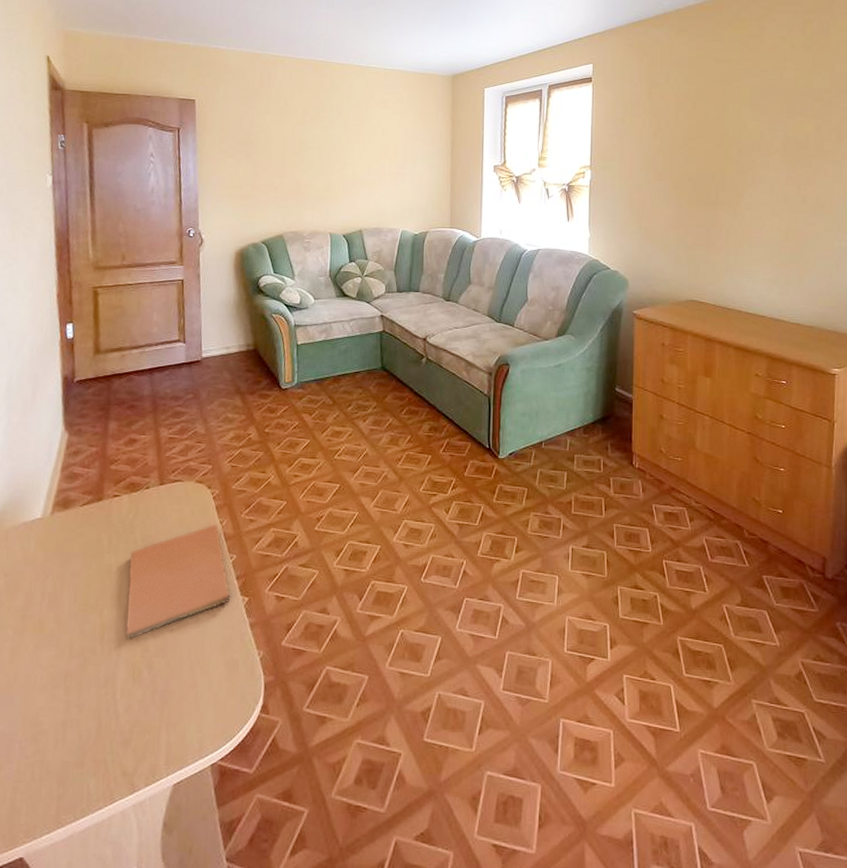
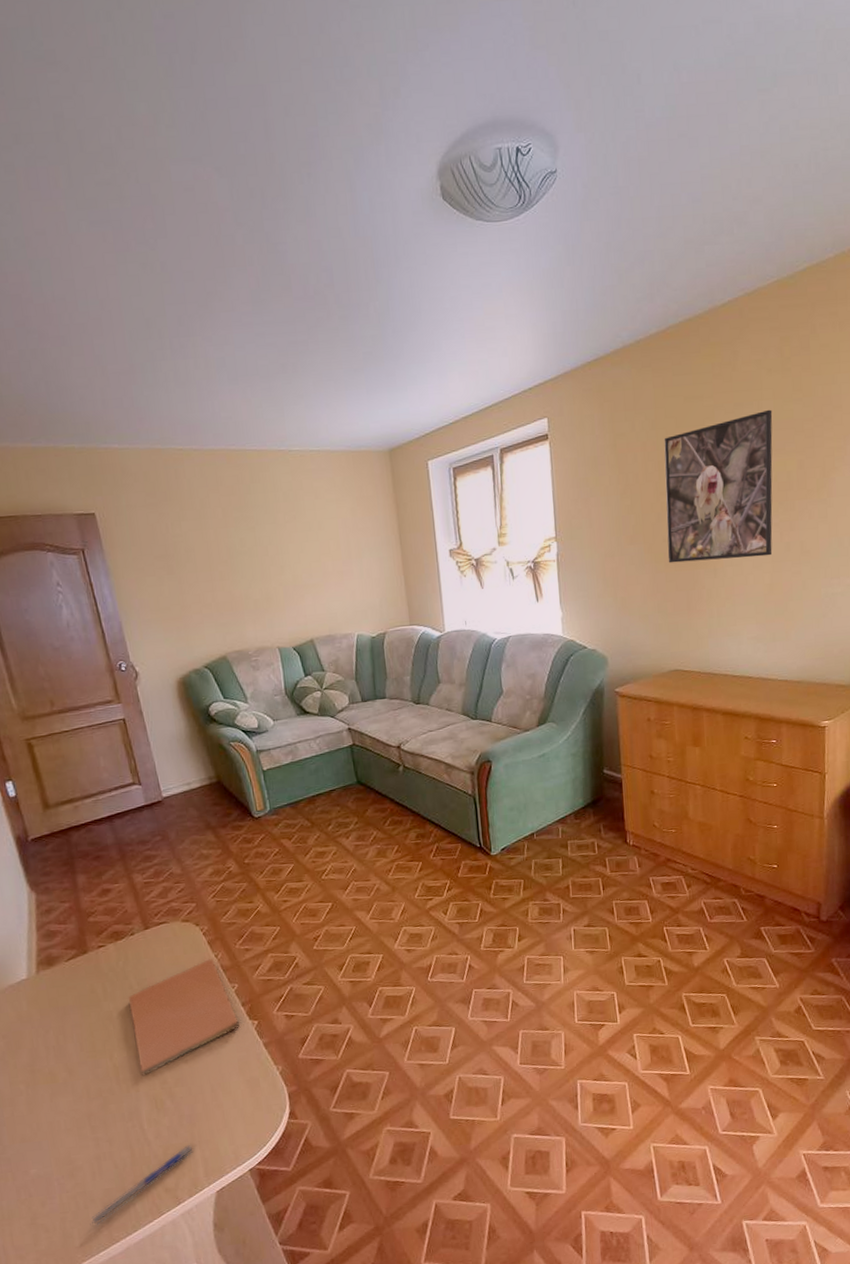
pen: none [40,725,159,803] -> present [90,1145,194,1226]
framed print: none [691,78,794,206] -> present [664,409,773,563]

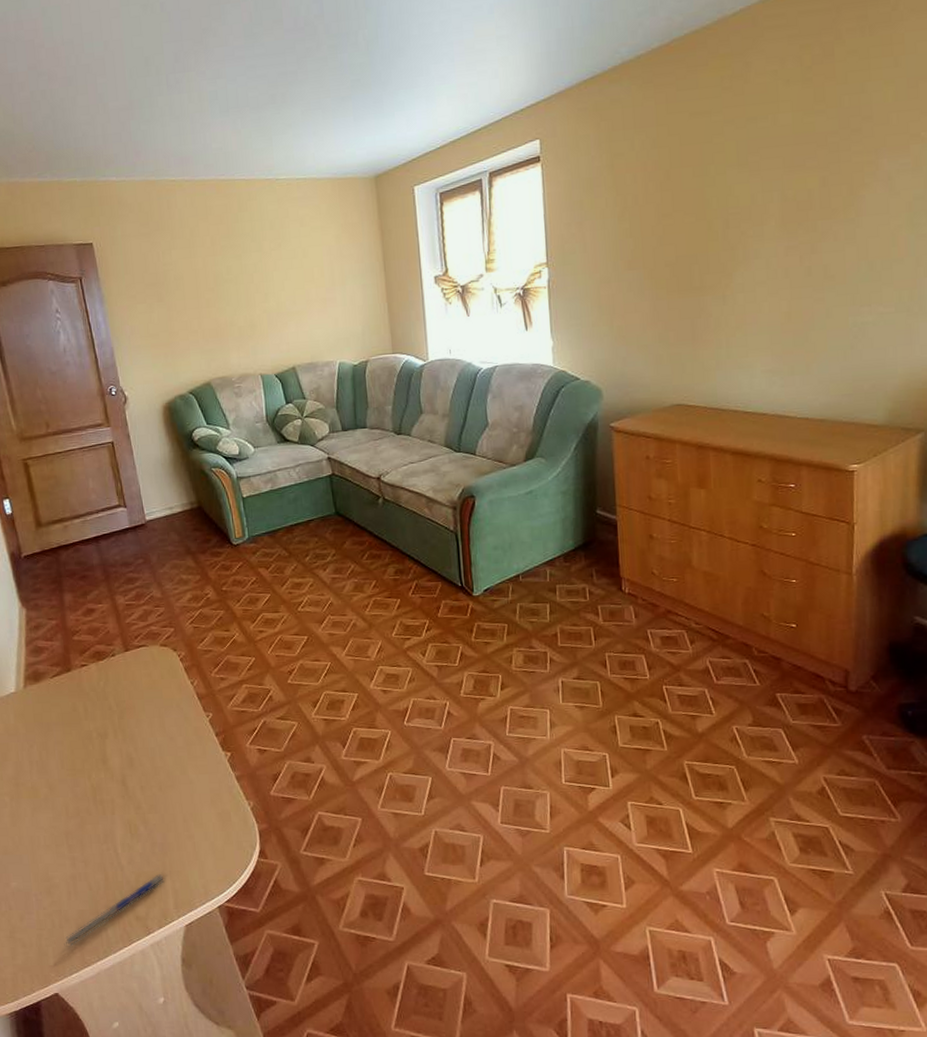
book: present [128,958,240,1075] -> none [107,684,214,798]
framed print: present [664,409,773,563] -> none [666,123,791,290]

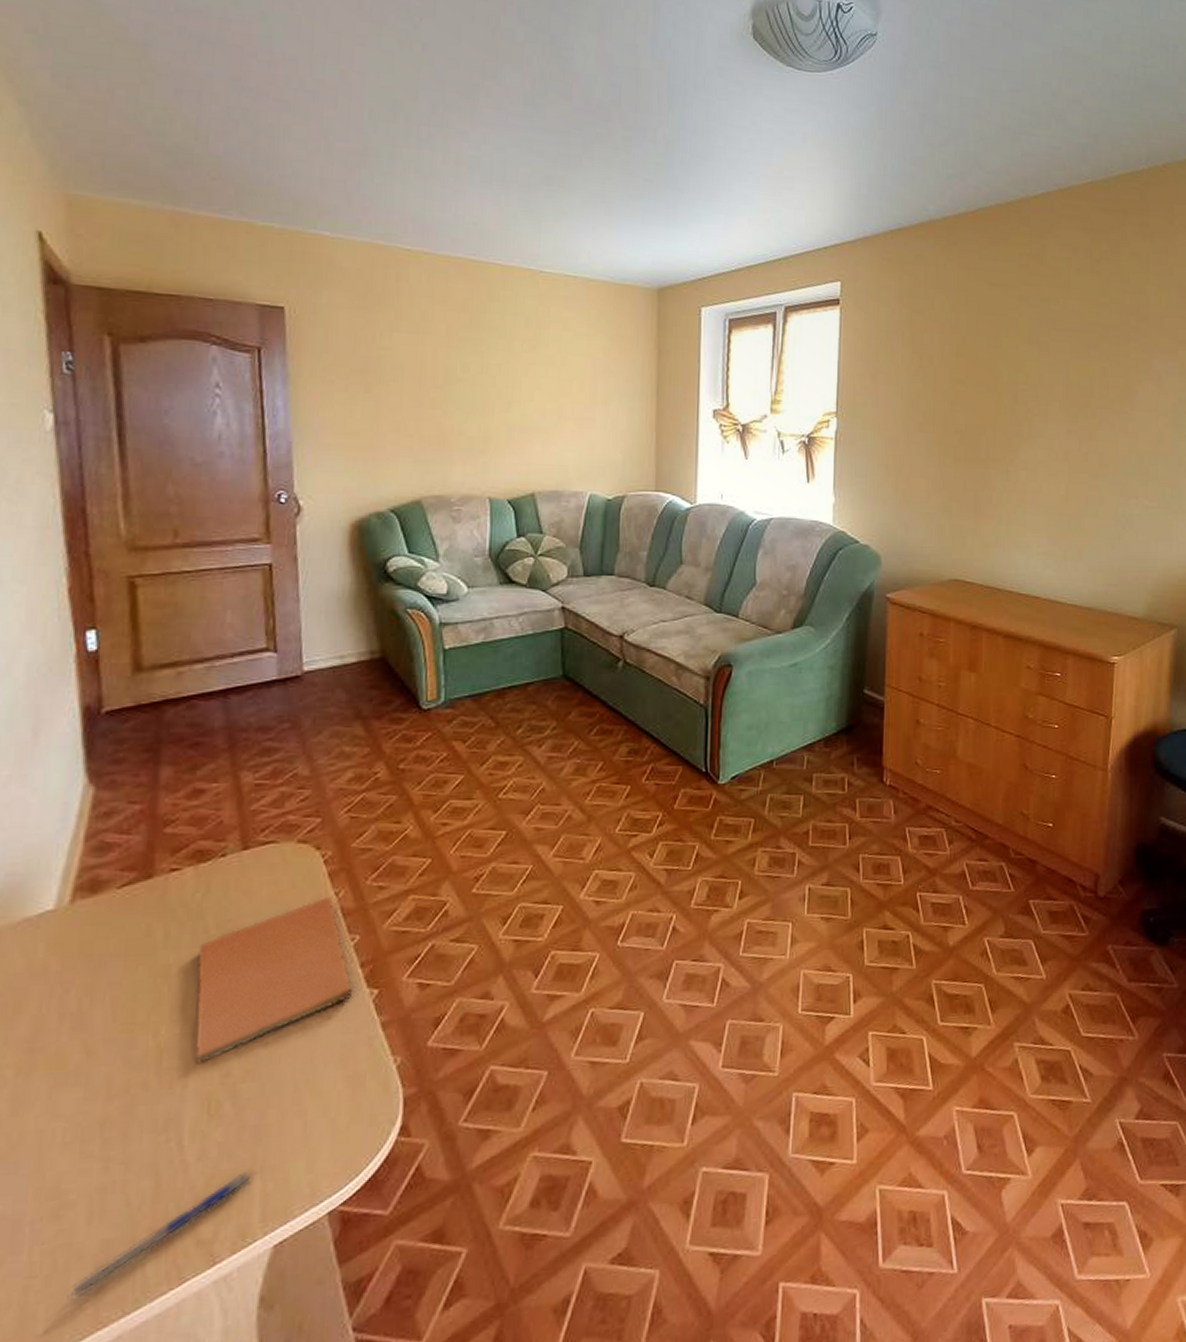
book: none [107,684,214,798] -> present [195,896,354,1063]

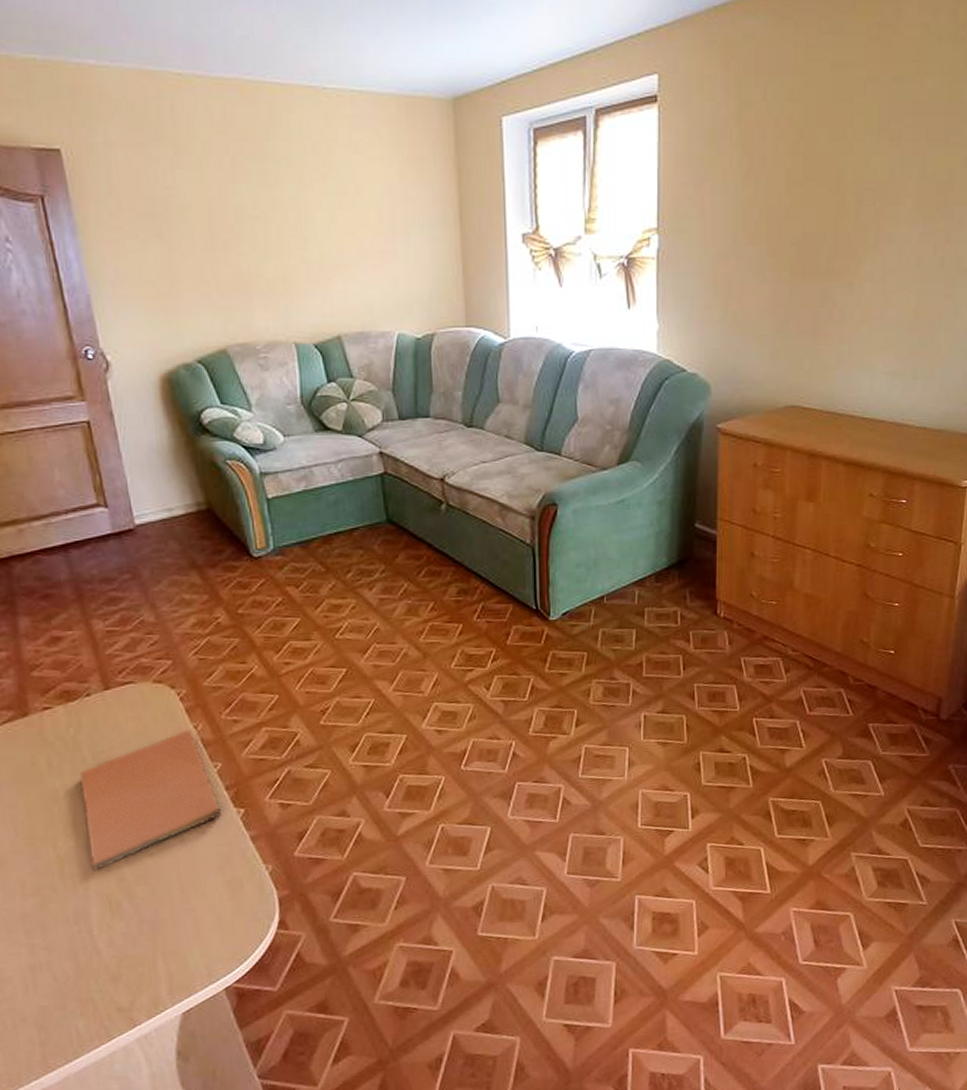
pen: present [67,1172,251,1300] -> none [19,956,155,1051]

